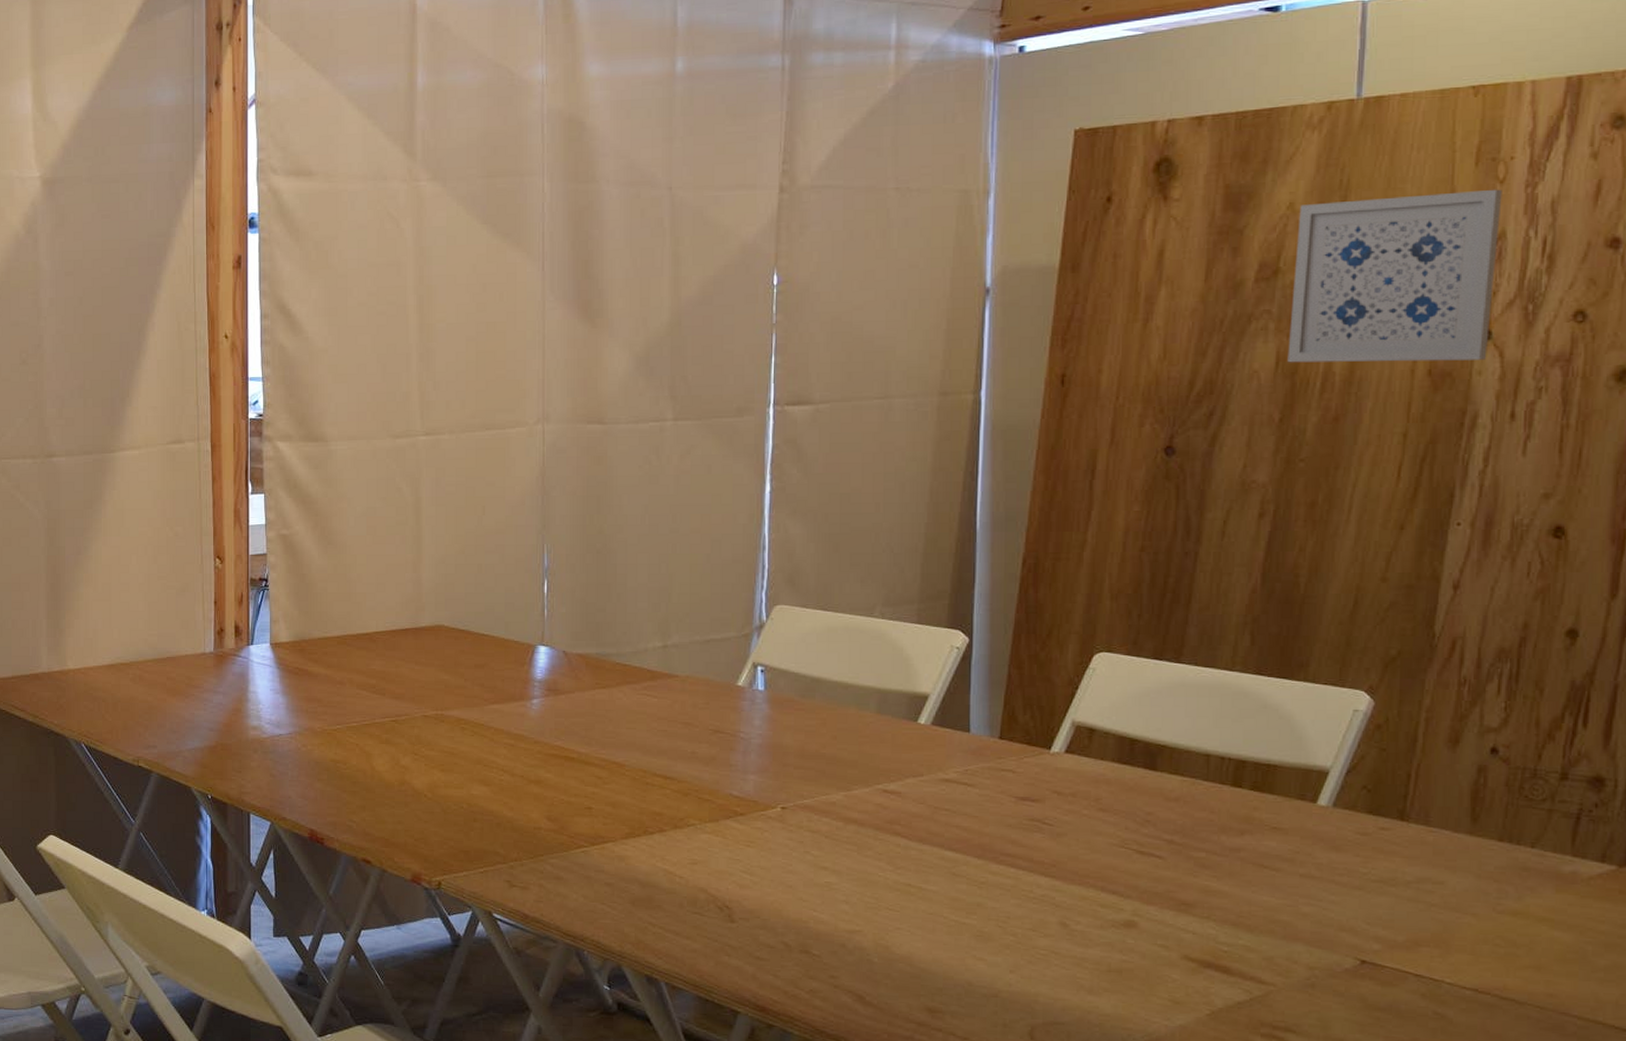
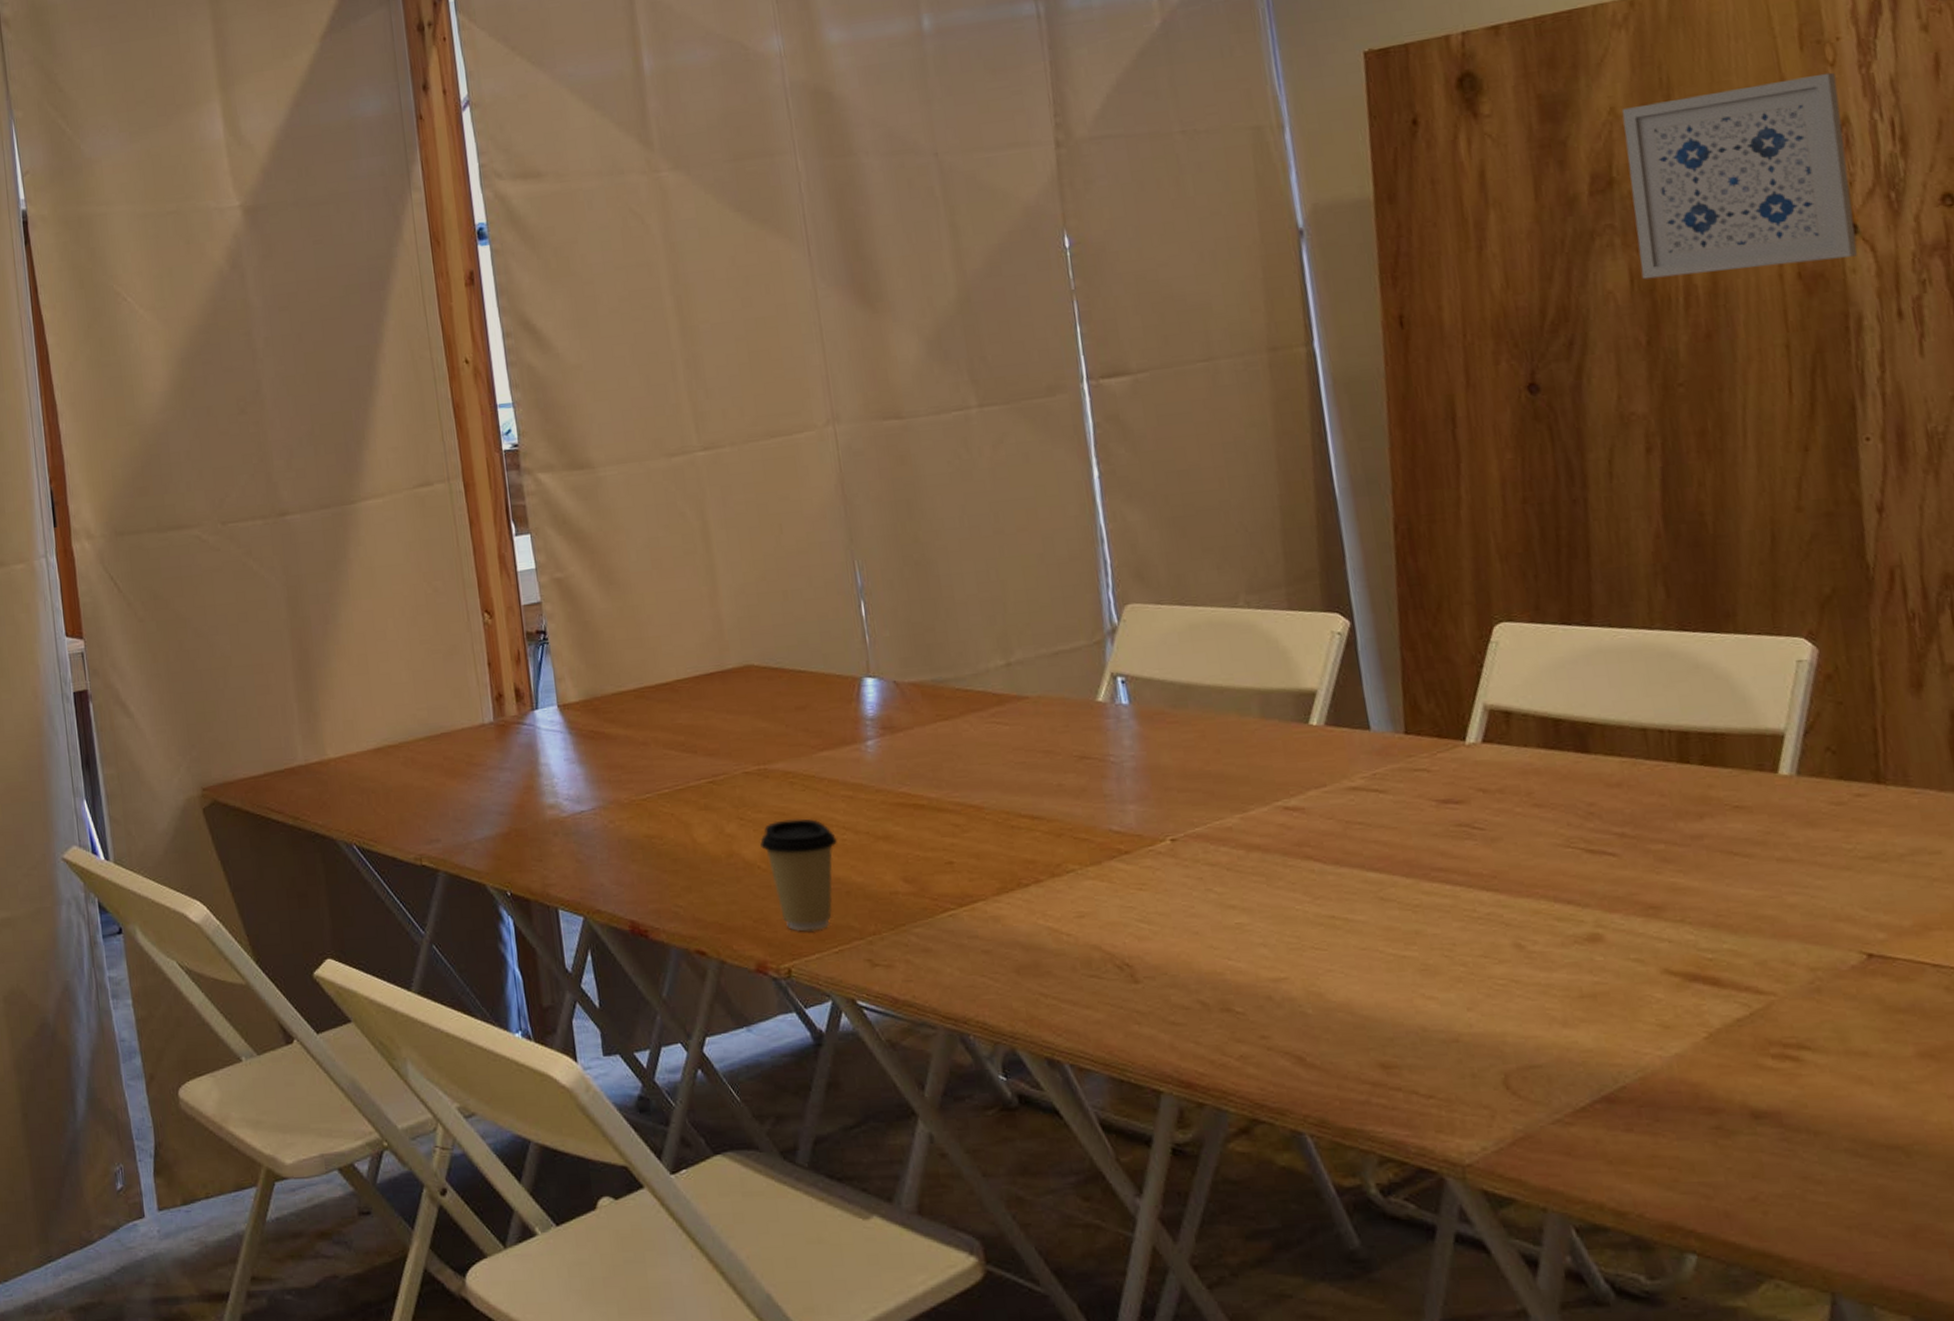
coffee cup: none [429,758,496,853] -> present [760,818,838,932]

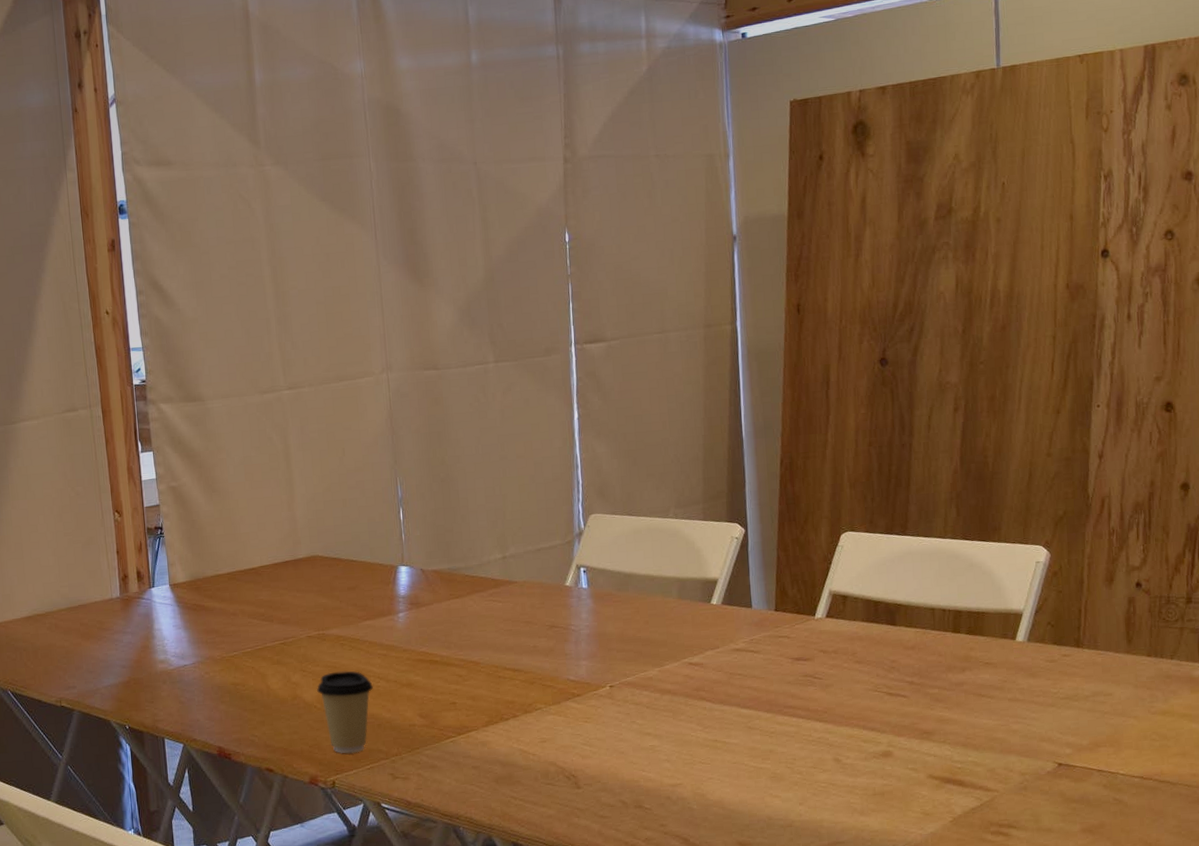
wall art: present [1621,72,1857,280] -> none [963,136,1107,284]

